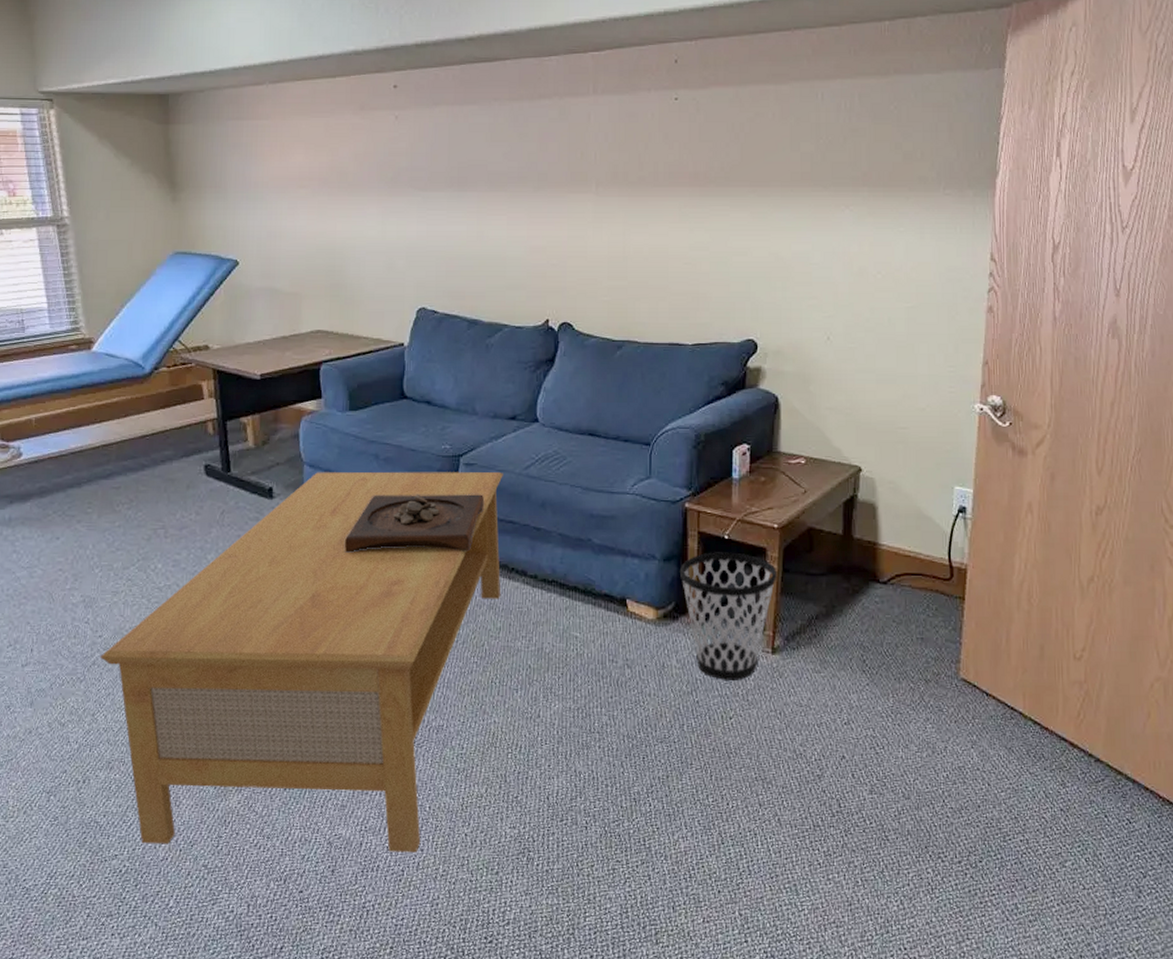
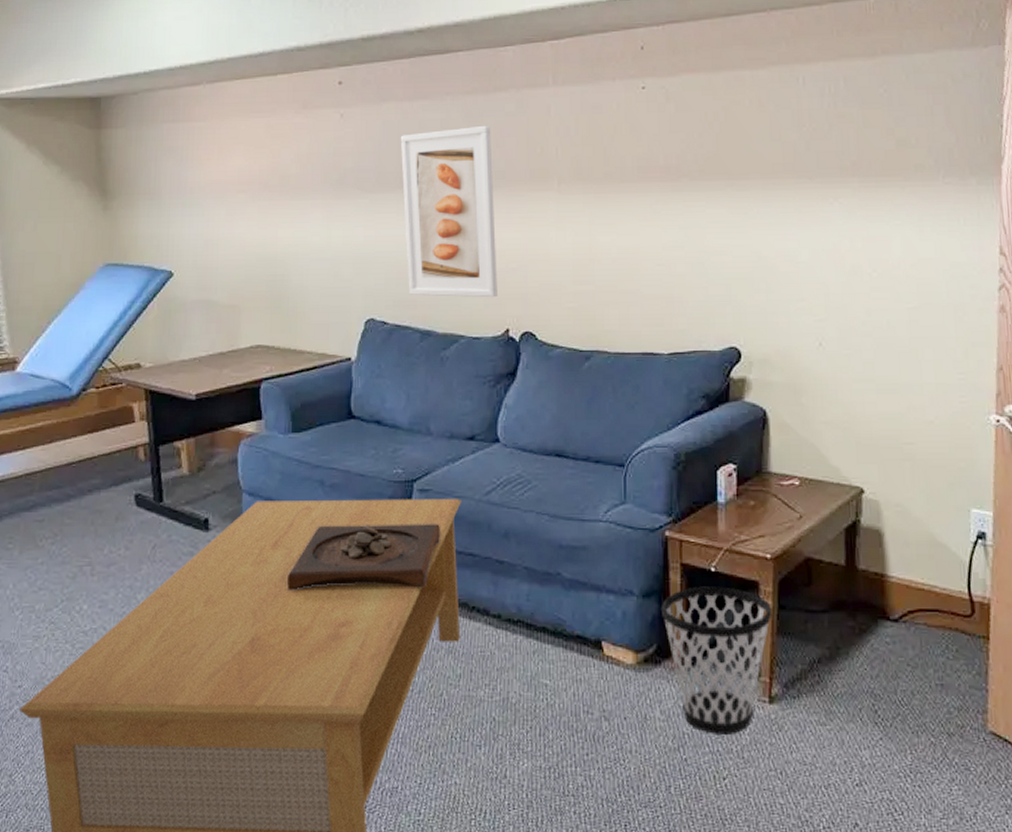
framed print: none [451,130,539,291] -> present [400,125,498,298]

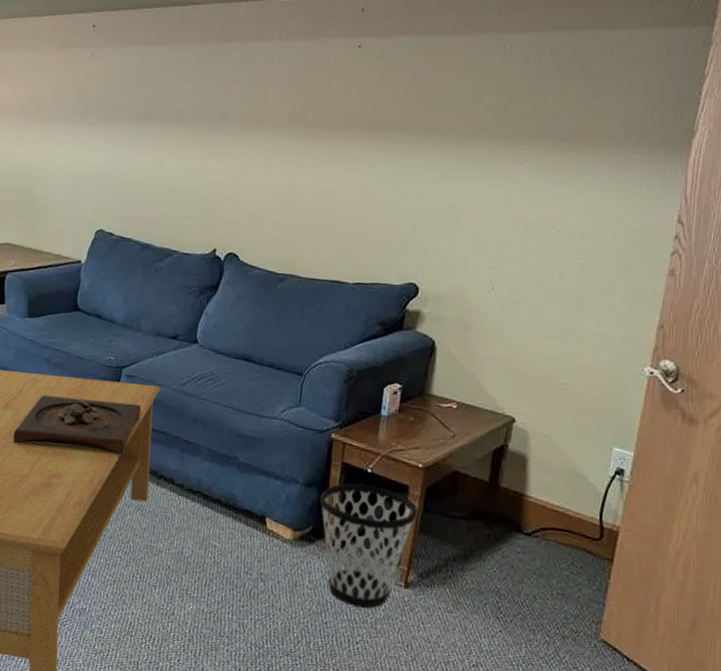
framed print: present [400,125,498,298] -> none [134,71,219,221]

